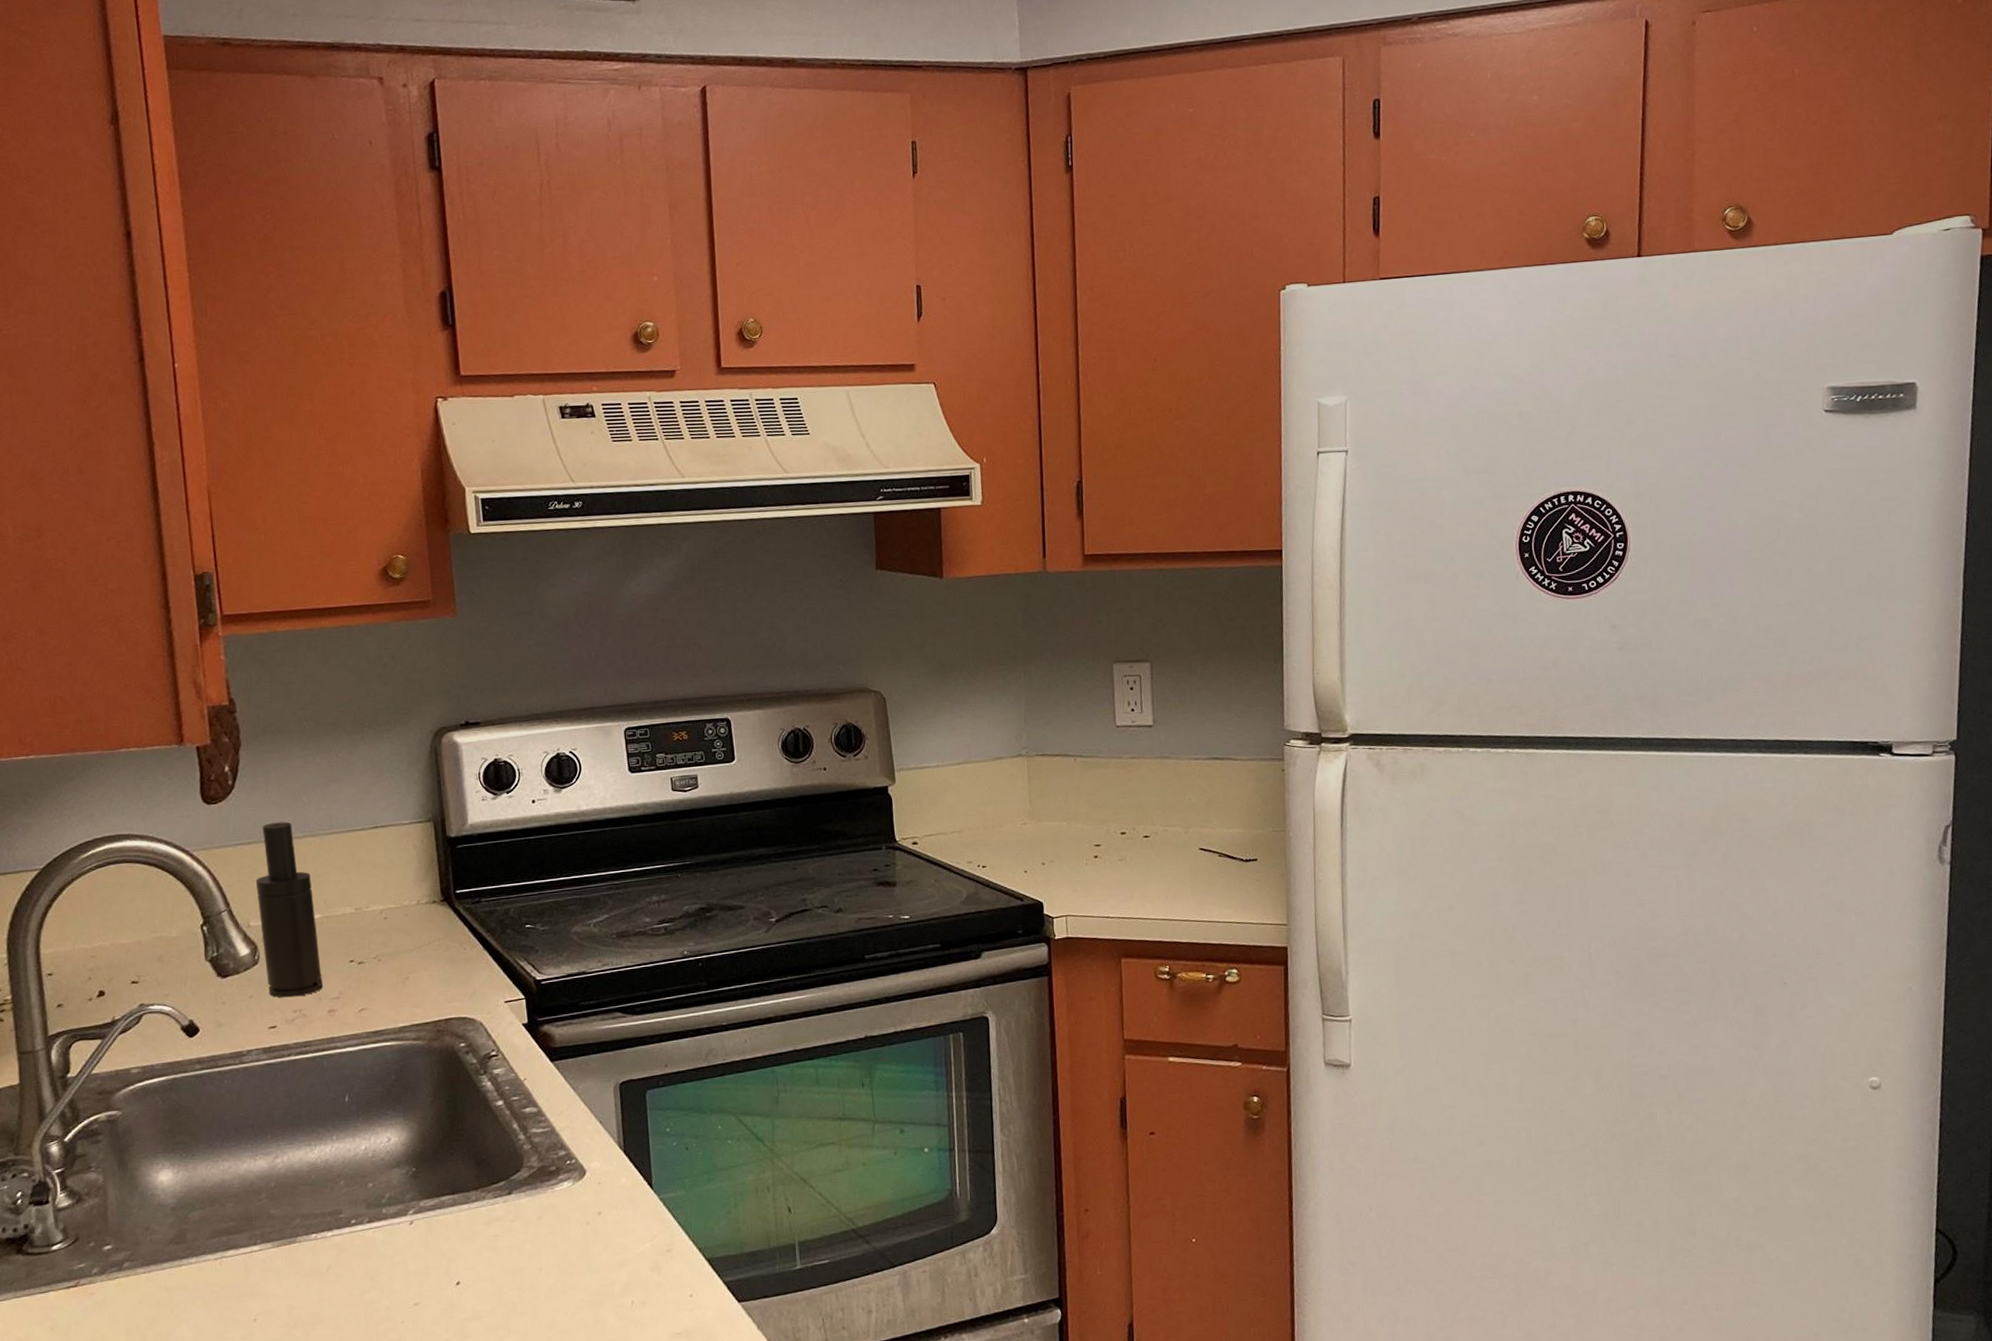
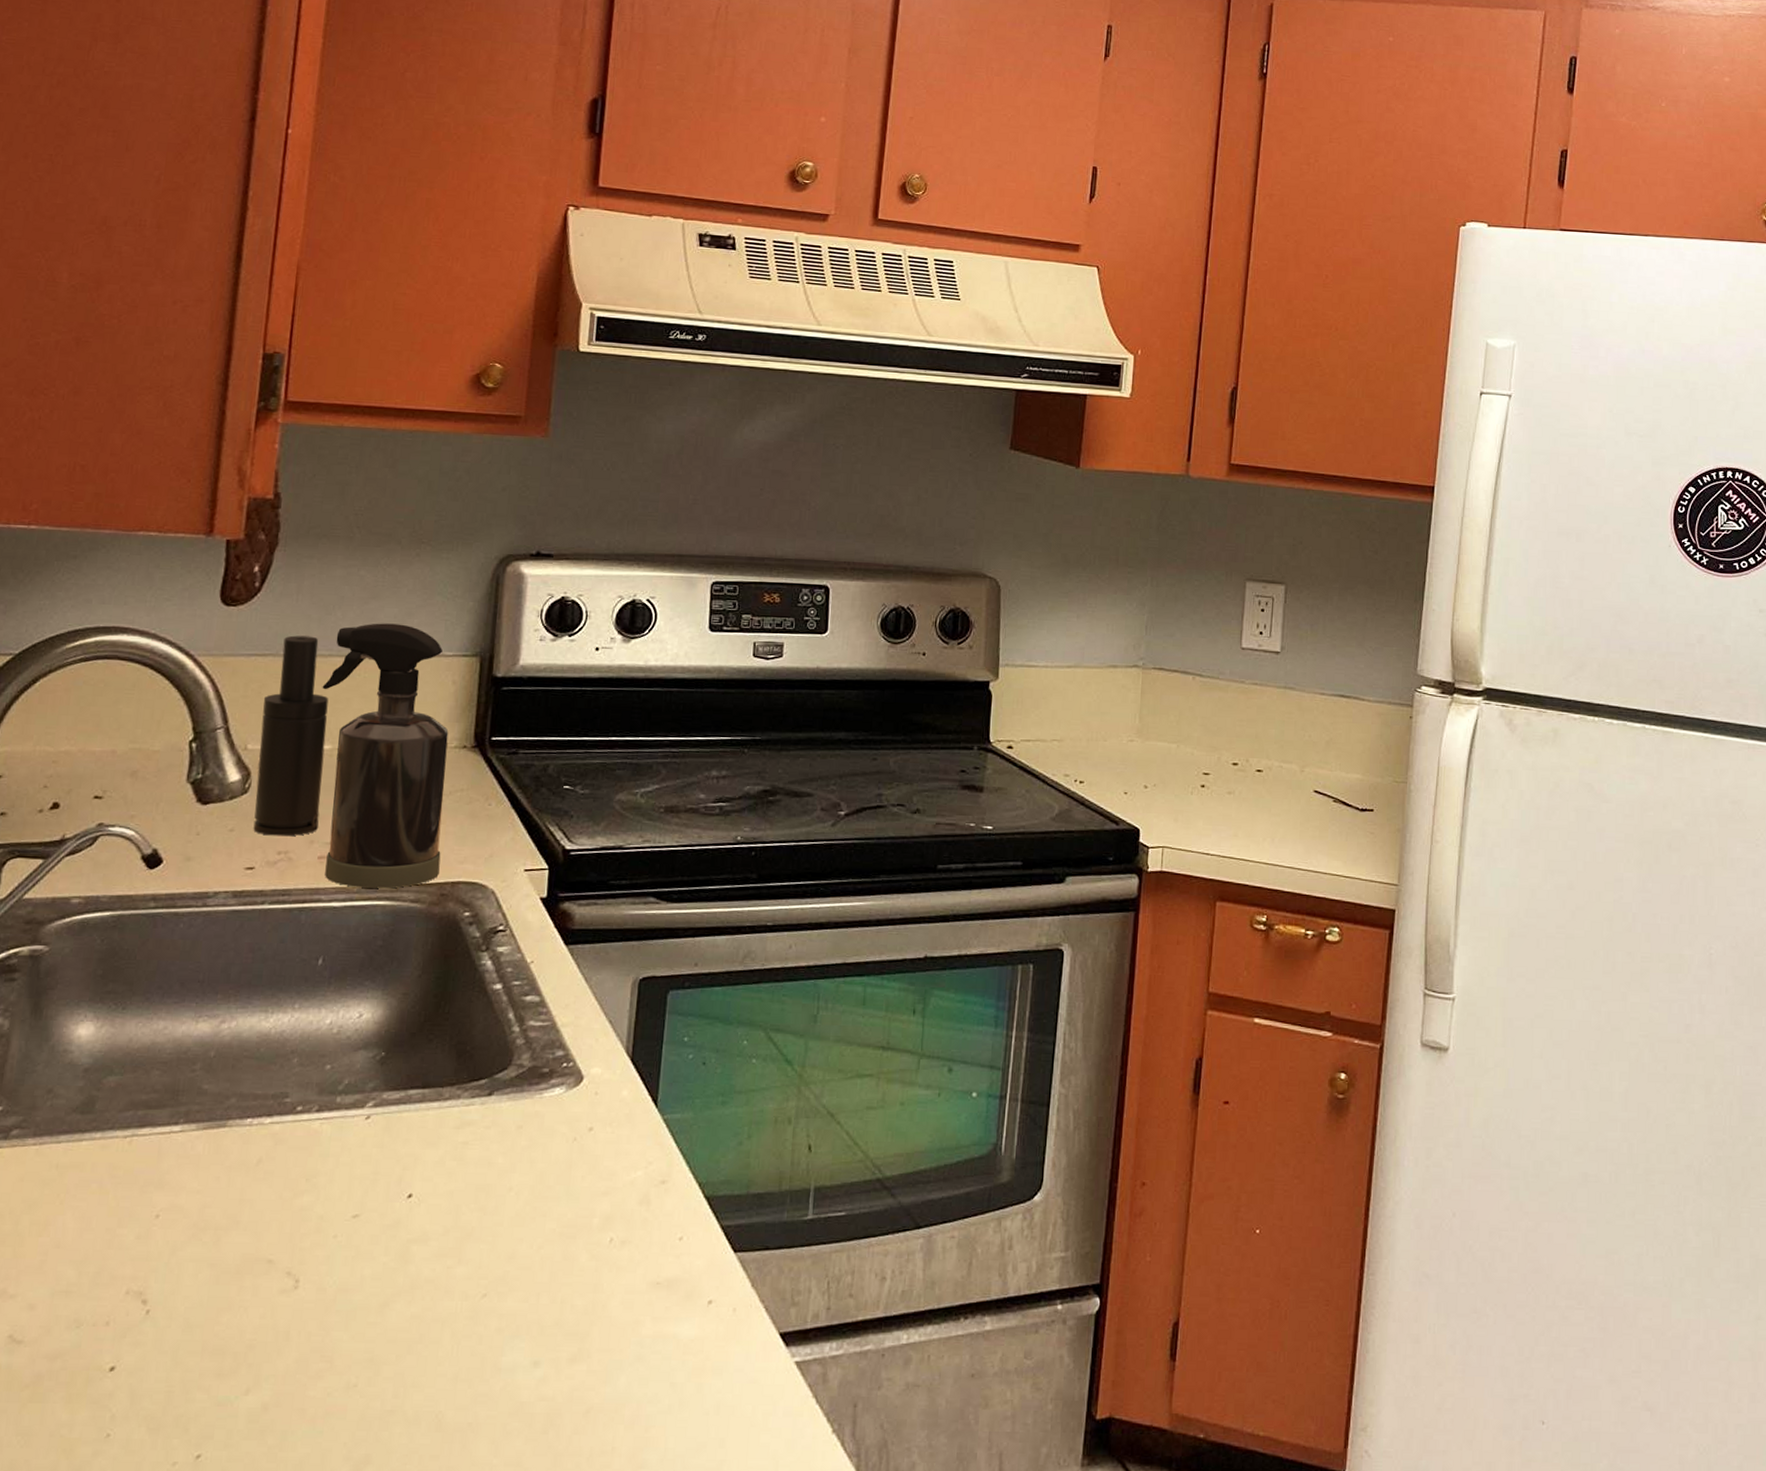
spray bottle: none [303,801,433,1033] -> present [322,623,449,889]

